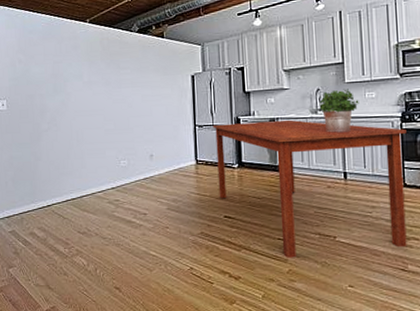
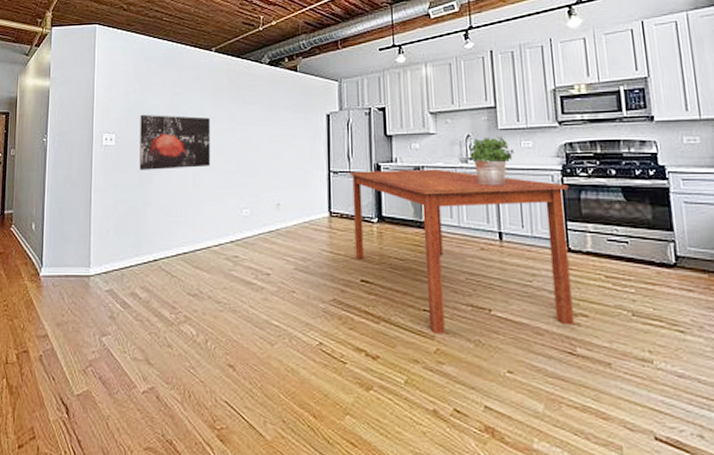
wall art: none [27,81,91,130] -> present [139,114,210,170]

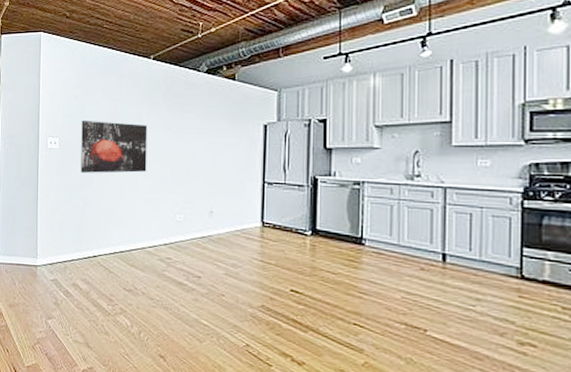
dining table: present [349,168,575,334] -> none [284,183,529,354]
potted plant: present [469,136,514,186] -> none [416,153,468,206]

